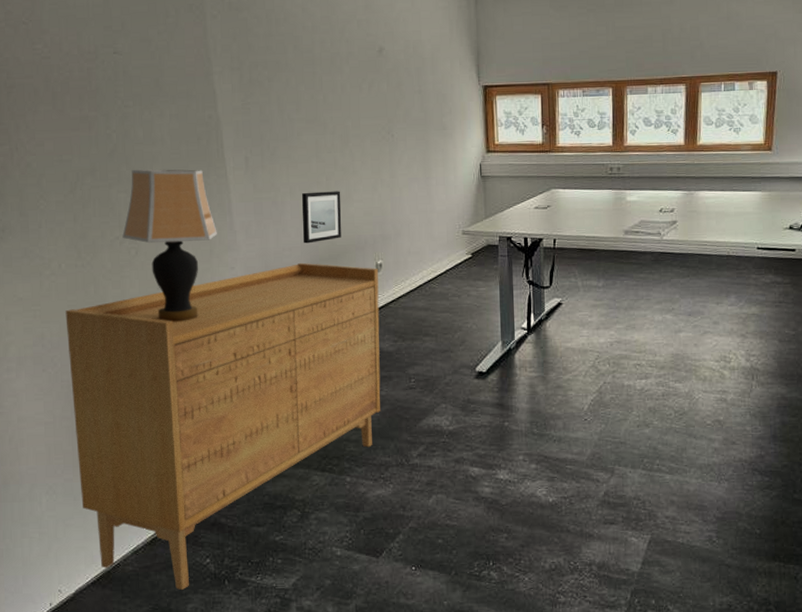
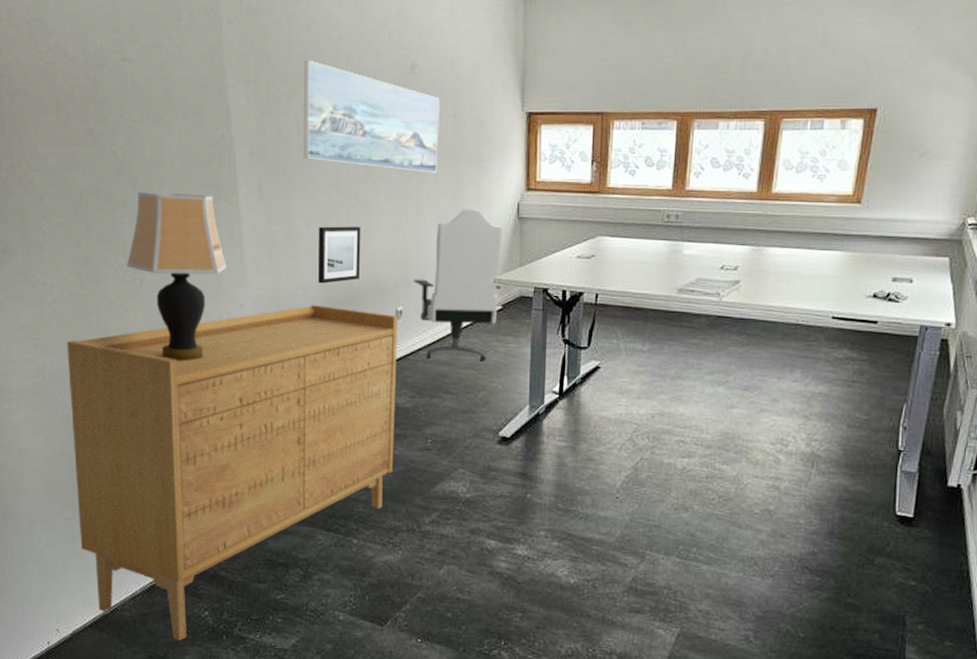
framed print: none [283,47,407,141] -> present [303,60,440,173]
office chair: none [390,170,470,306] -> present [413,208,503,362]

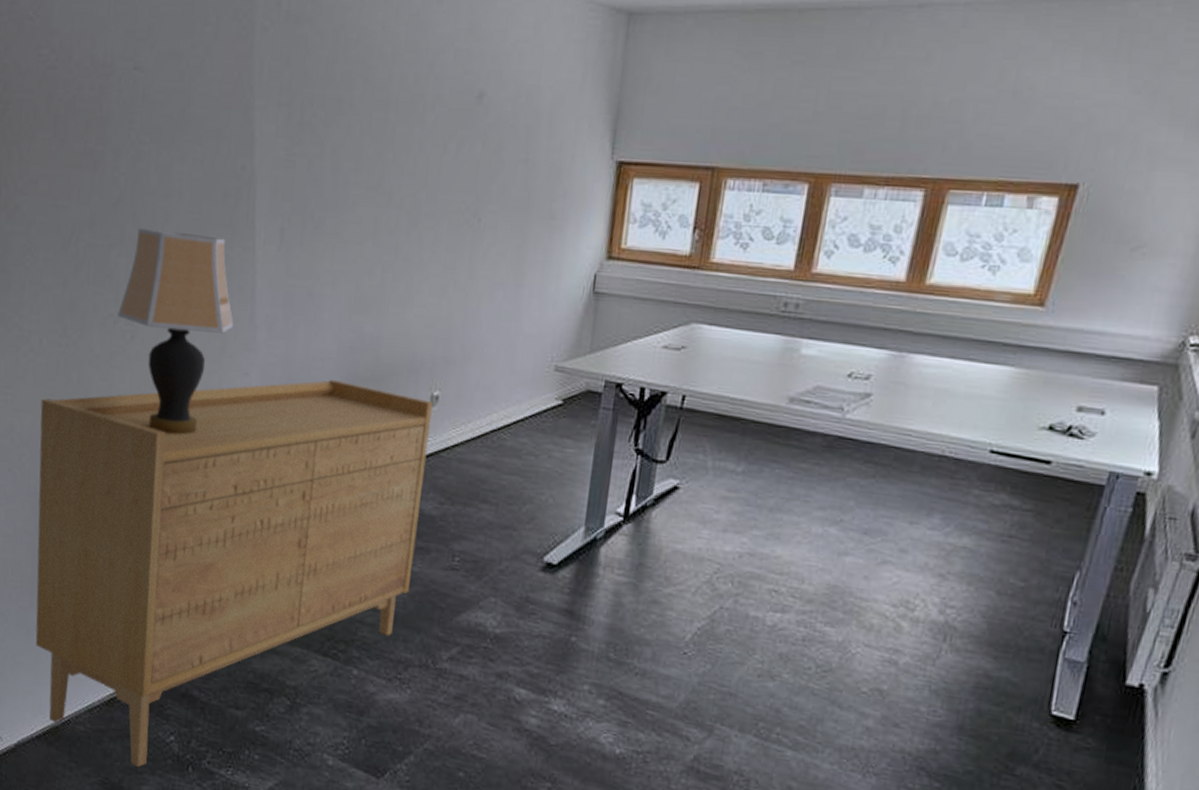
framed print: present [303,60,440,173] -> none [337,80,510,230]
wall art: present [317,226,361,284] -> none [340,285,399,356]
office chair: present [413,208,503,362] -> none [456,275,573,468]

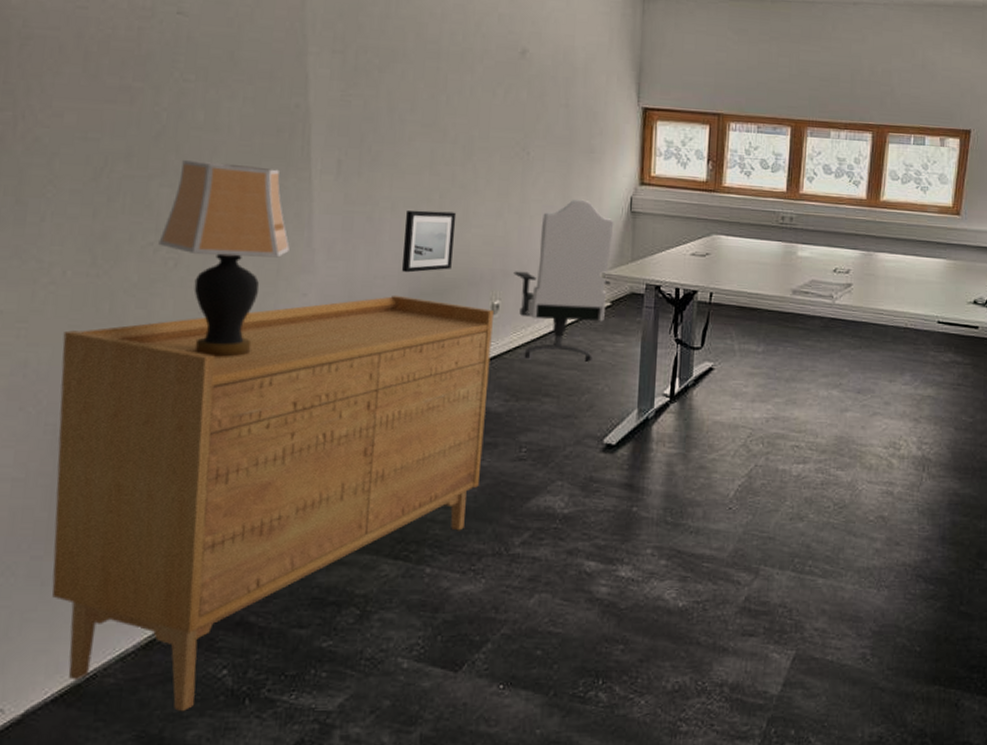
wall art: none [340,285,399,356] -> present [401,210,457,273]
office chair: none [456,275,573,468] -> present [513,199,614,362]

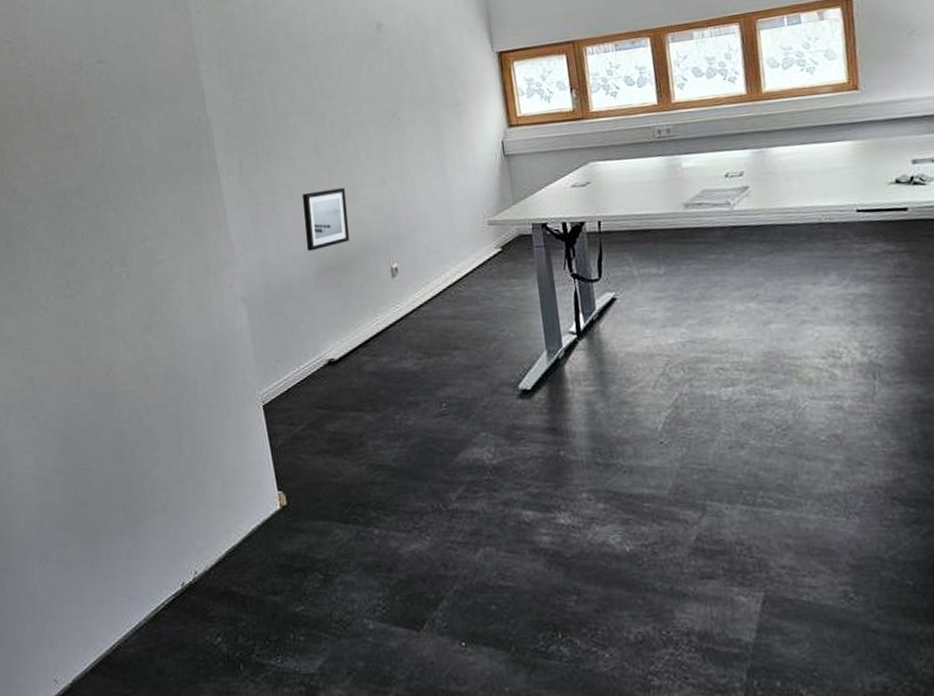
sideboard: present [51,295,494,711] -> none [55,273,409,677]
table lamp: present [158,160,290,357] -> none [112,178,213,353]
office chair: present [513,199,614,362] -> none [405,152,498,315]

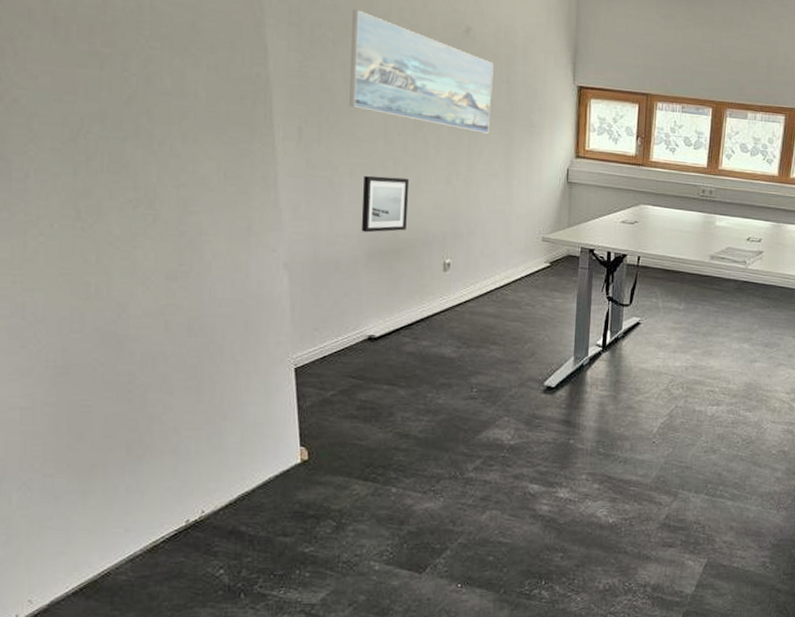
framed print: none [272,35,415,129] -> present [349,9,494,134]

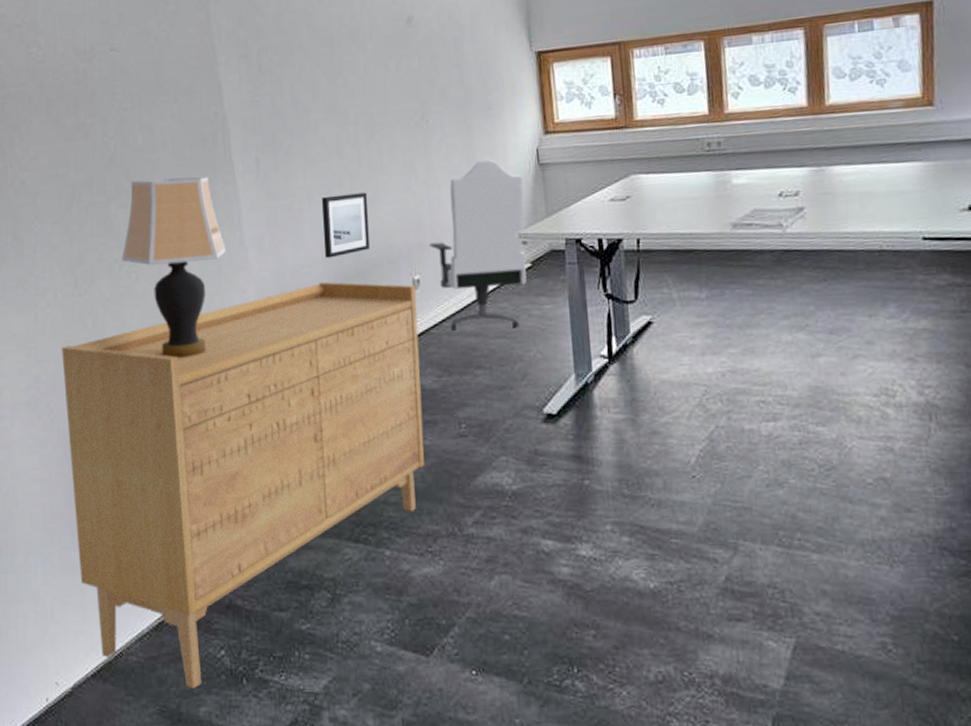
sideboard: none [55,252,445,603] -> present [61,281,424,688]
table lamp: none [137,124,258,305] -> present [122,176,226,358]
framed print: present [349,9,494,134] -> none [295,26,444,128]
office chair: none [462,169,553,315] -> present [429,159,528,331]

